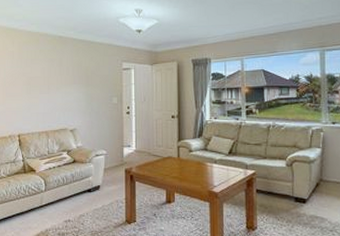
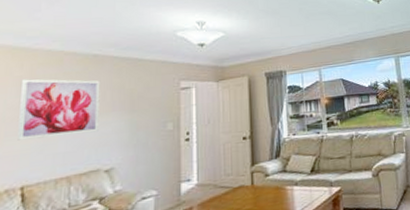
wall art: none [13,54,65,100] -> present [17,78,101,141]

